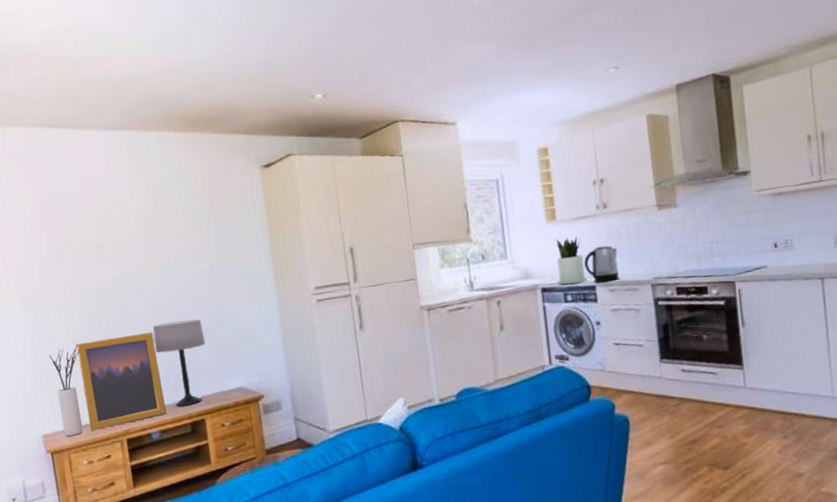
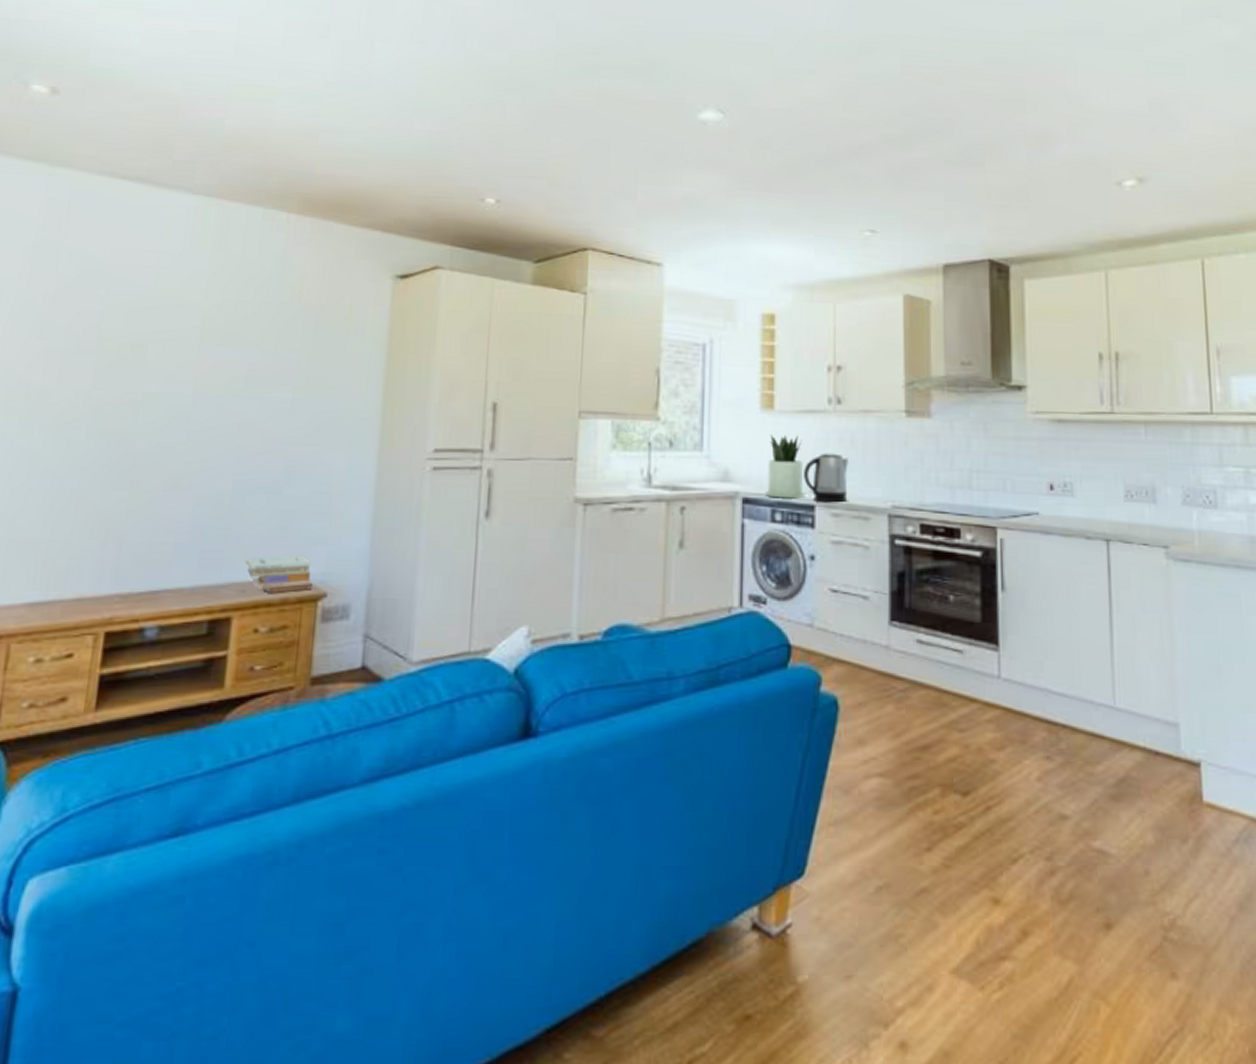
vase: present [49,344,83,437] -> none [10,478,73,616]
picture frame: present [76,332,167,431] -> none [54,477,187,612]
table lamp: present [153,319,206,407] -> none [183,467,262,593]
books: none [204,372,253,401] -> present [245,555,313,595]

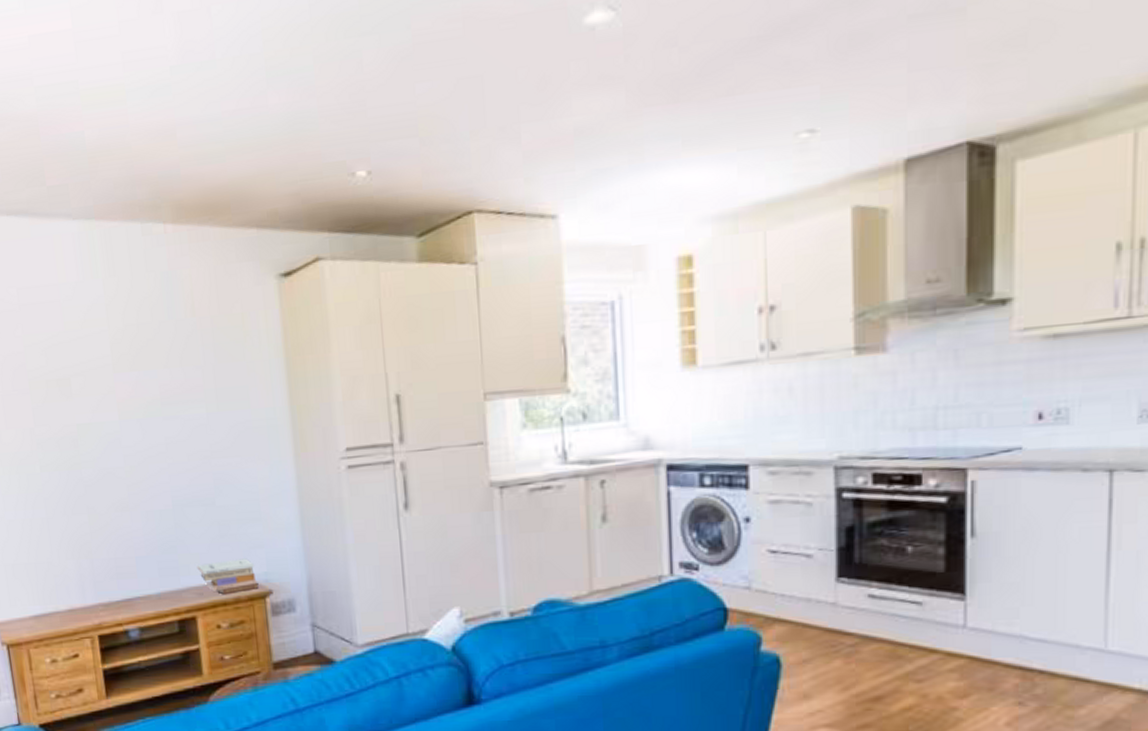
planter: present [764,435,806,499] -> none [691,391,738,462]
kettle: present [804,452,848,503] -> none [734,405,786,462]

